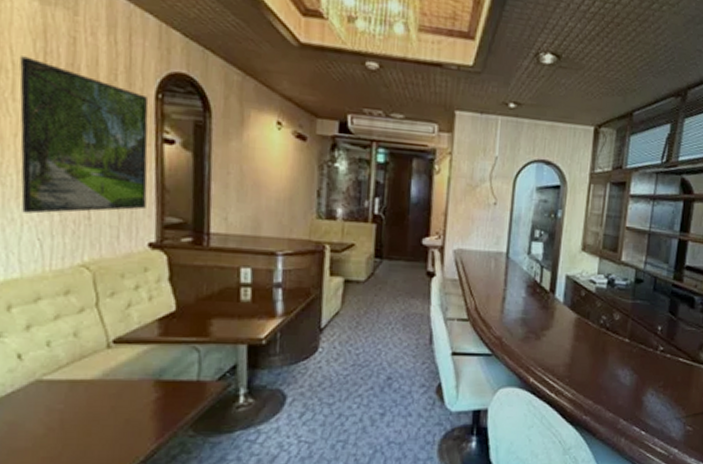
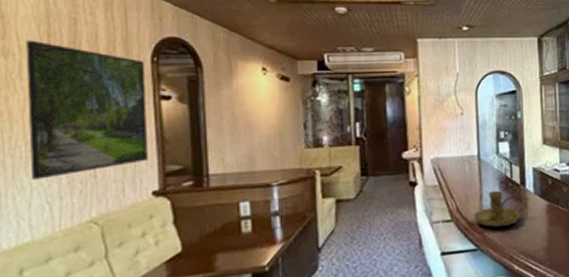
candle holder: none [493,294,551,334] -> present [474,190,525,227]

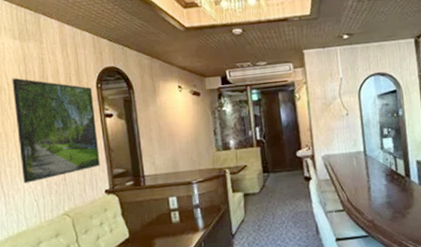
candle holder: present [474,190,525,227] -> none [363,182,411,216]

